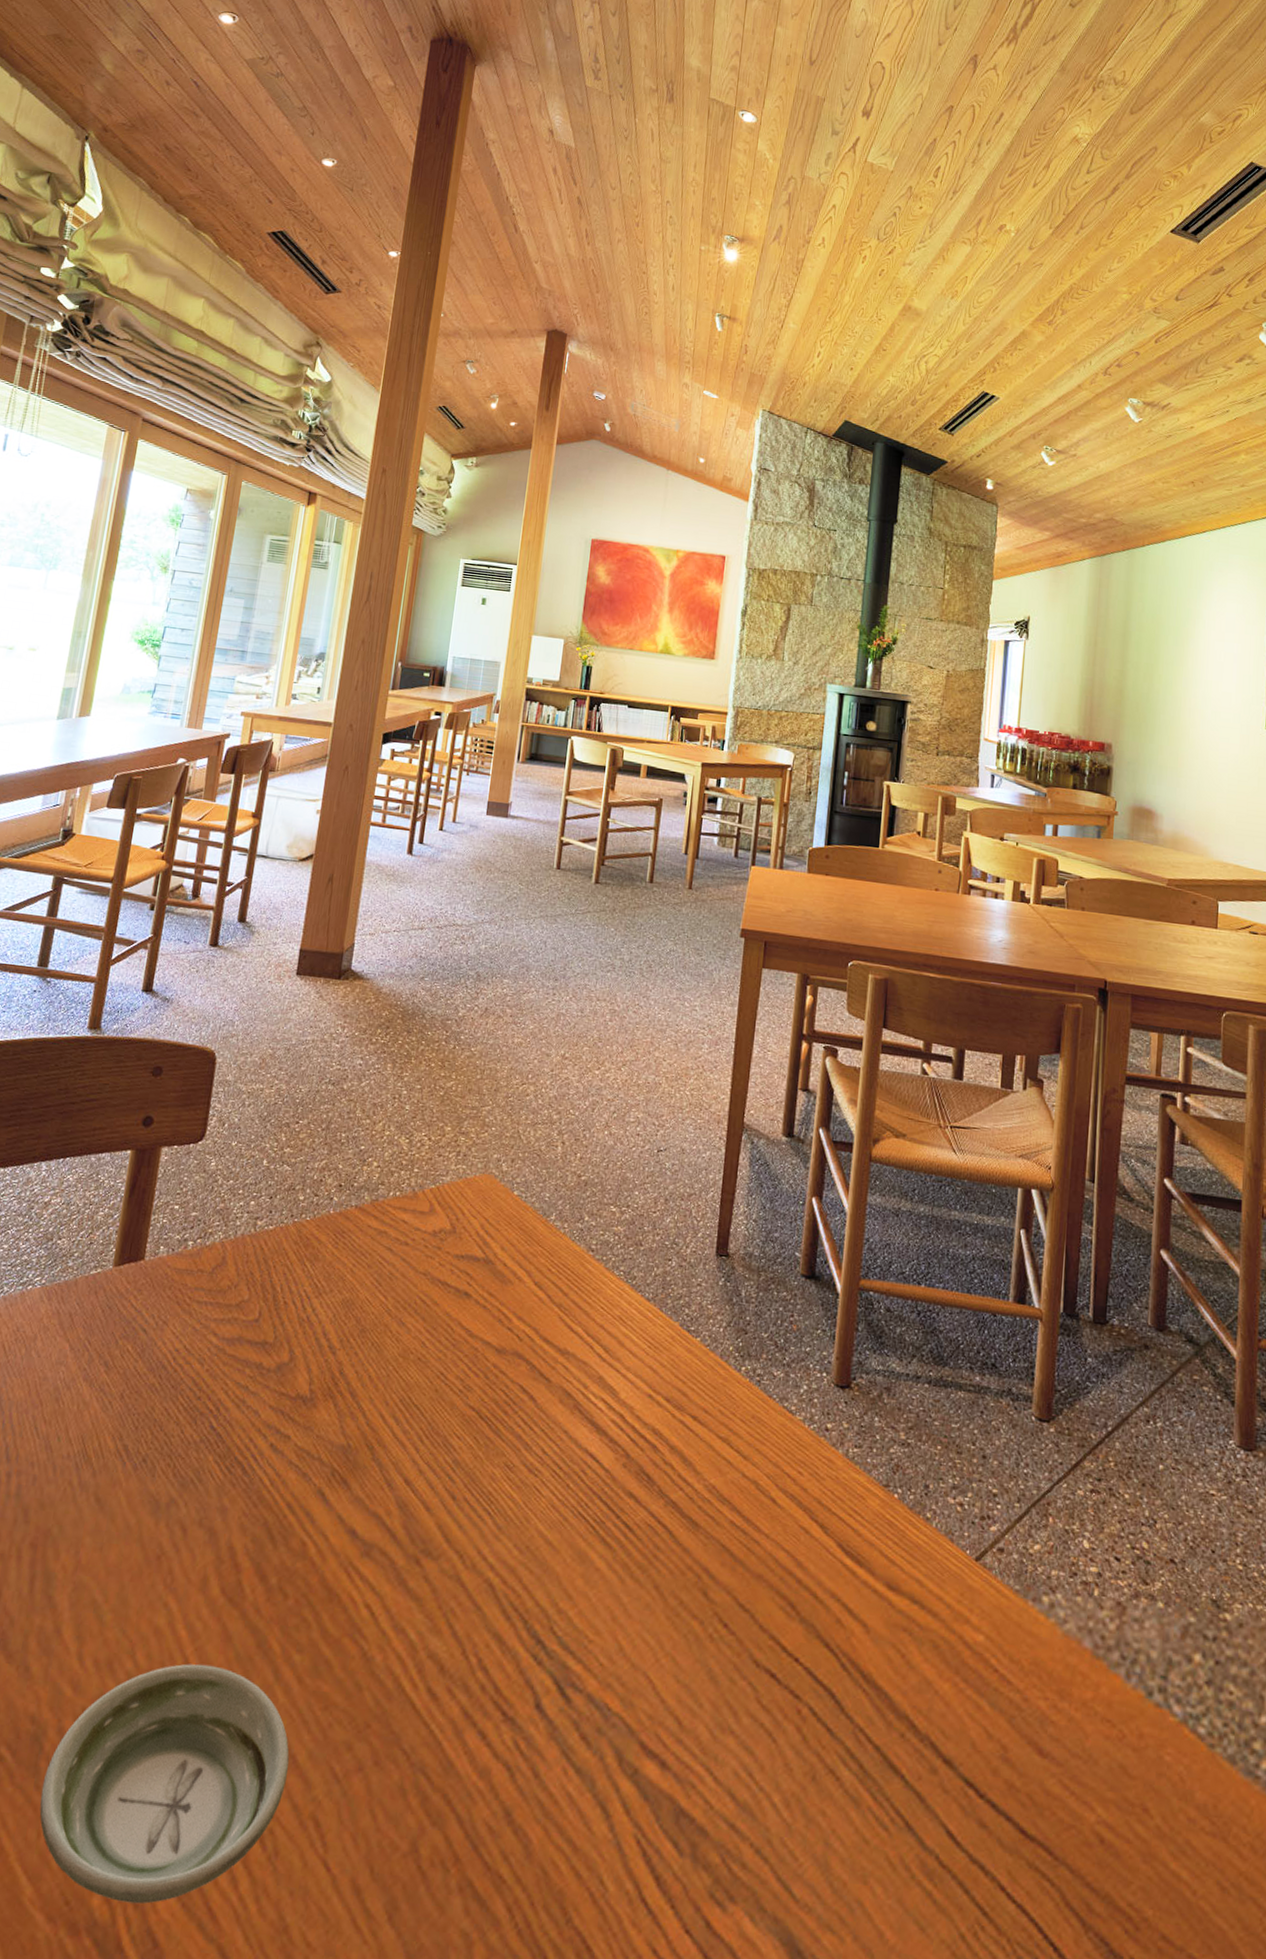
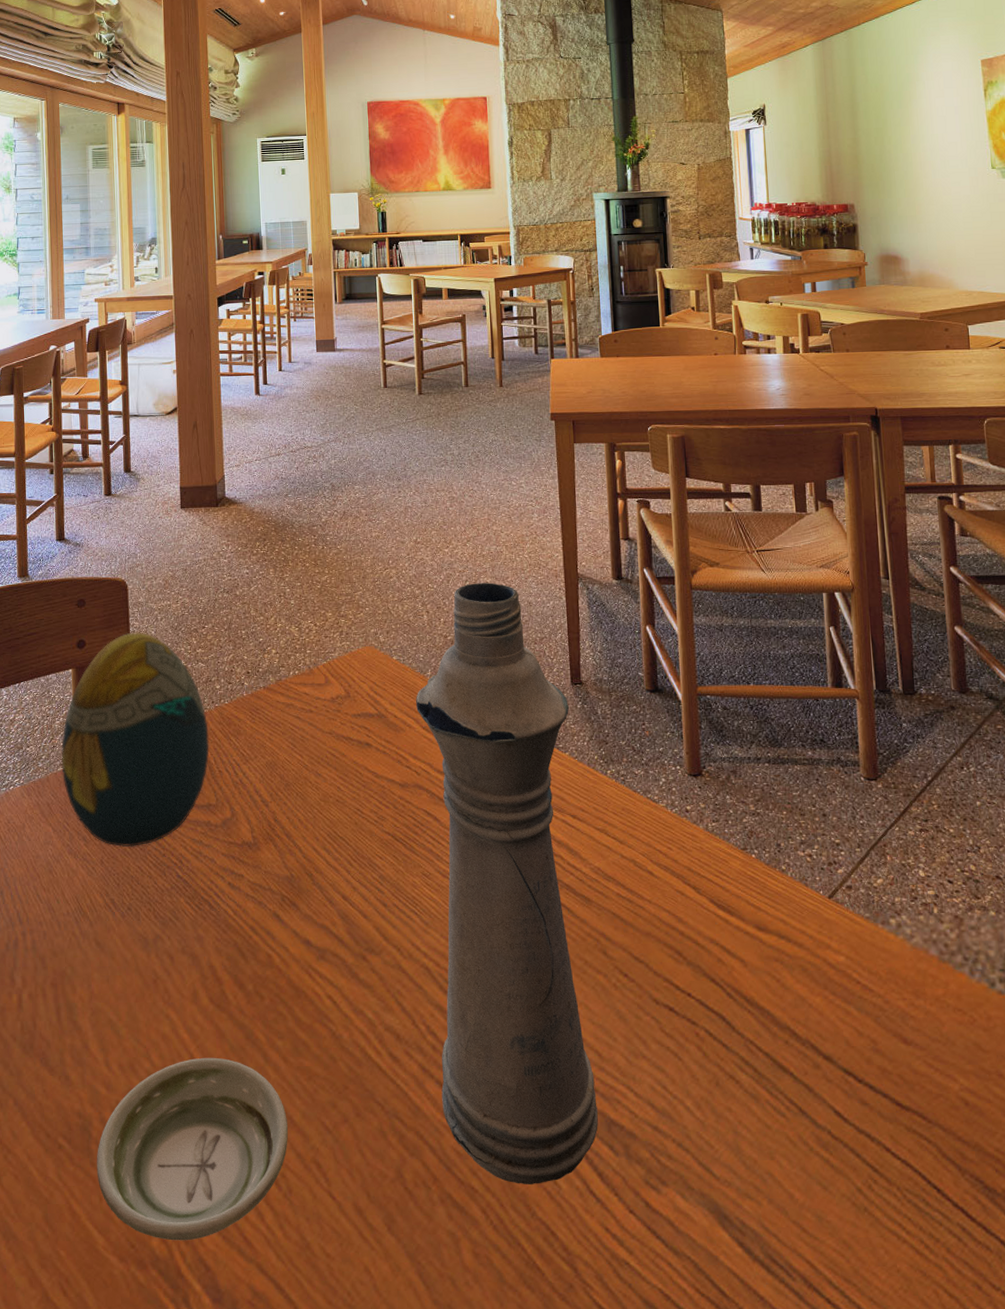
decorative egg: none [94,1115,282,1383] -> present [61,632,209,847]
bottle: none [480,1116,709,1882] -> present [416,582,598,1184]

